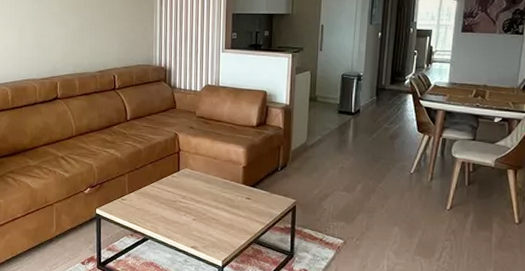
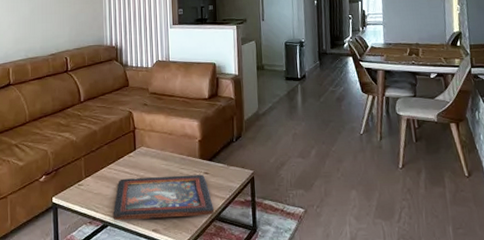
decorative tray: none [154,197,254,238] -> present [113,174,215,220]

